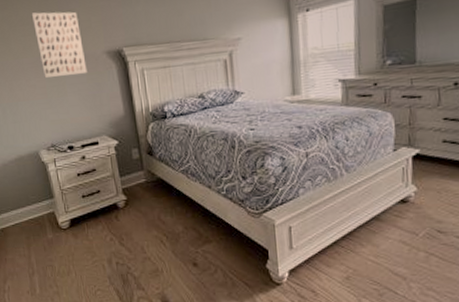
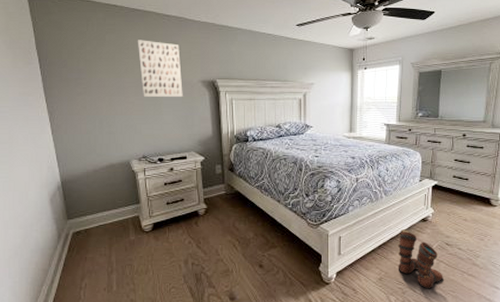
boots: none [368,214,437,290] -> present [397,229,443,289]

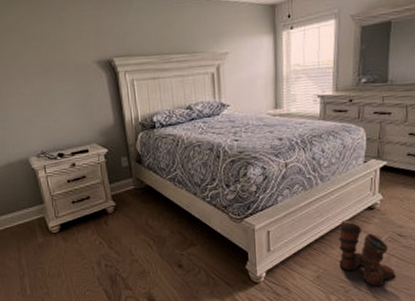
wall art: present [137,40,183,98] -> none [20,18,78,85]

